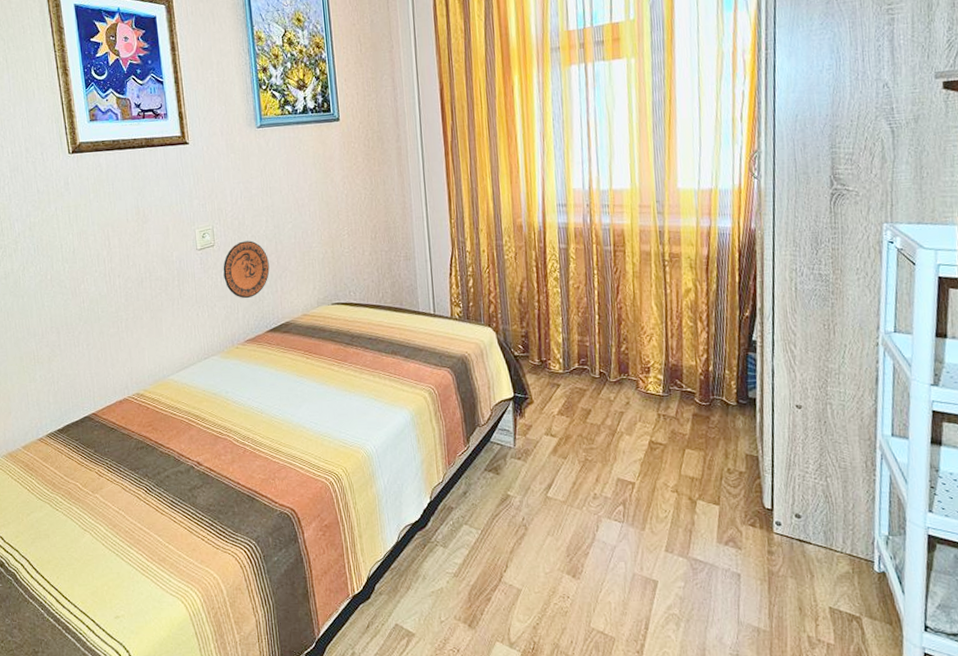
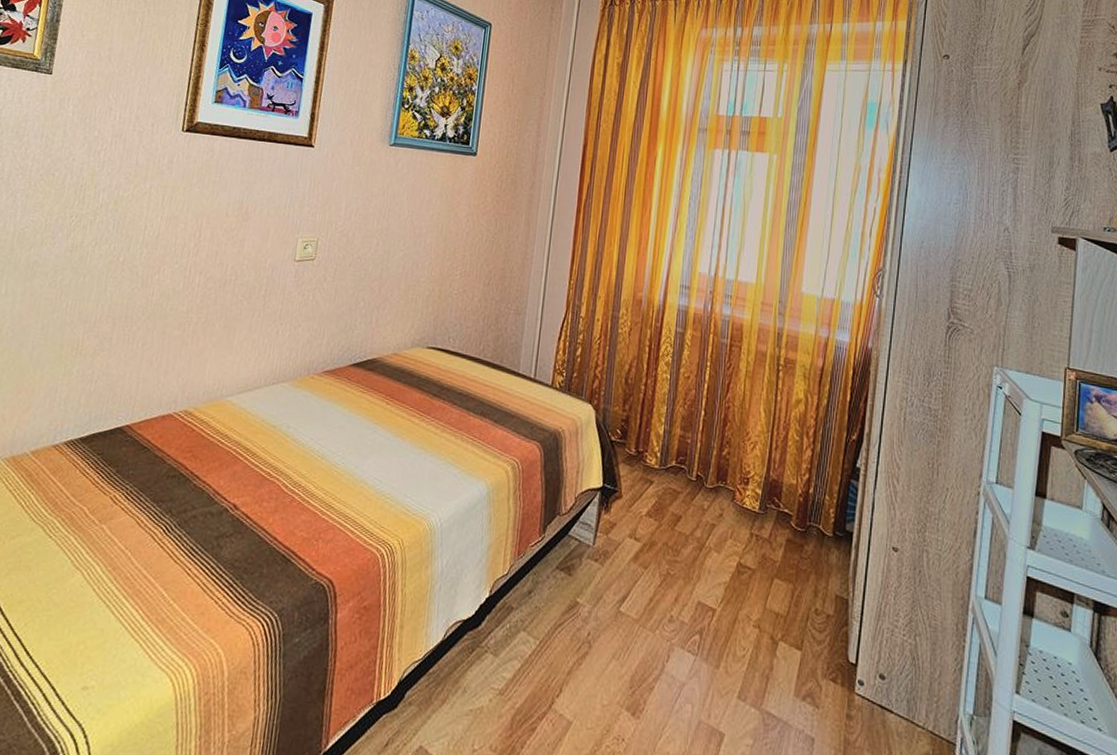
decorative plate: present [223,240,270,299] -> none [316,260,370,325]

